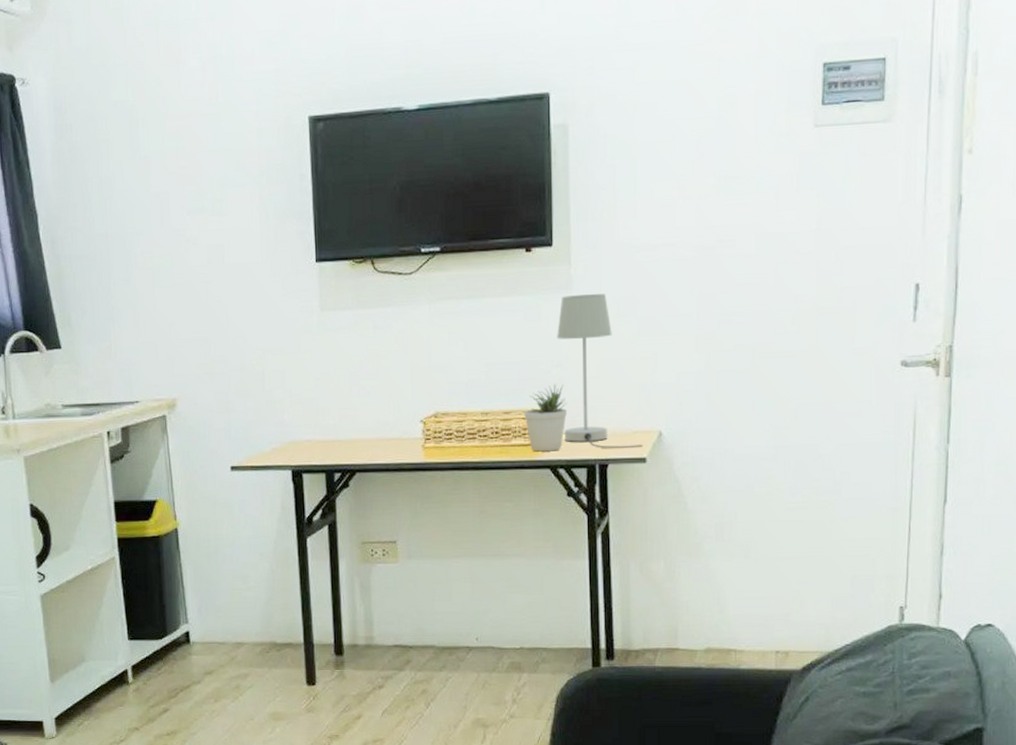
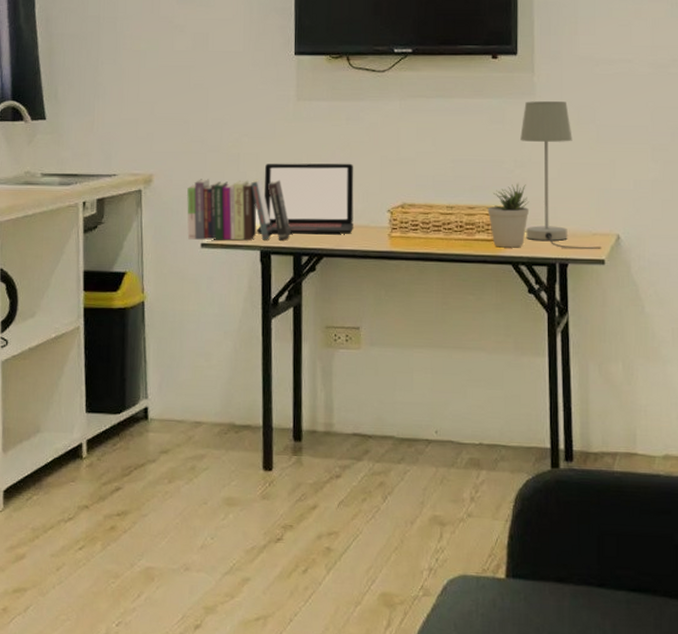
books: none [213,395,322,463] -> present [187,179,291,241]
laptop: none [287,374,386,452] -> present [257,163,354,234]

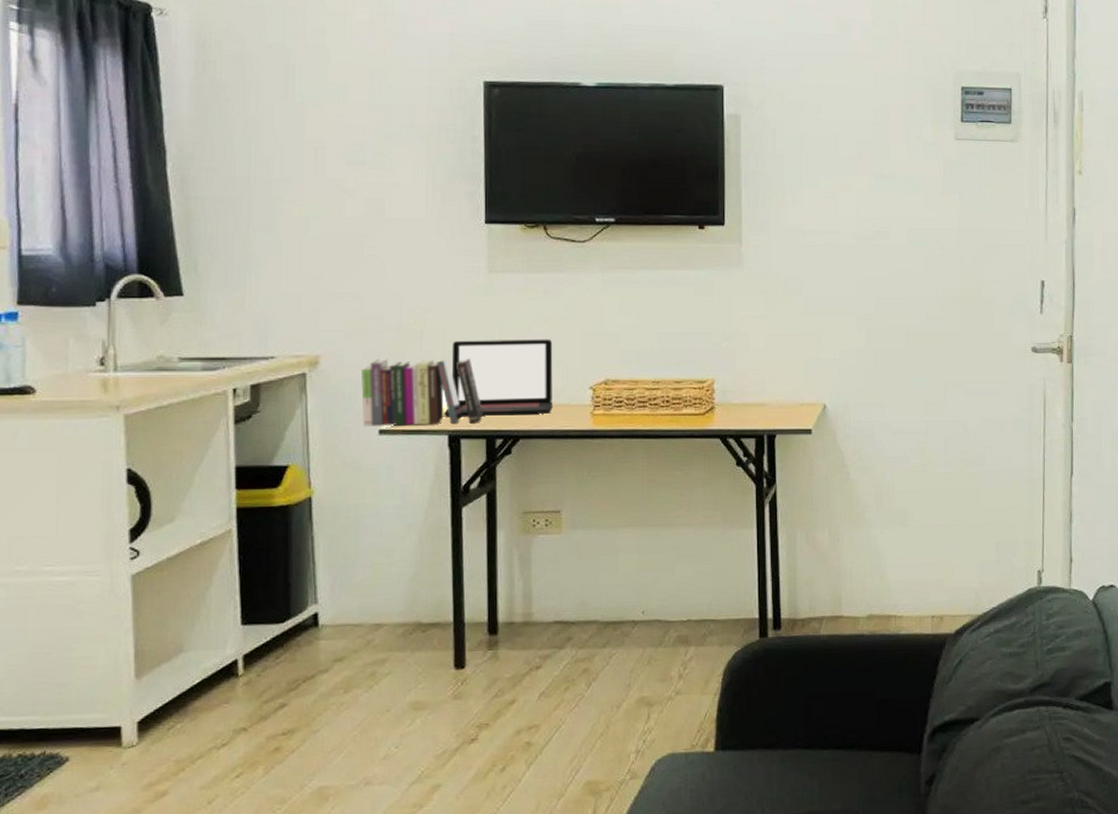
potted plant: present [487,183,530,248] -> none [695,356,738,421]
table lamp: present [520,101,602,250] -> none [728,272,809,420]

